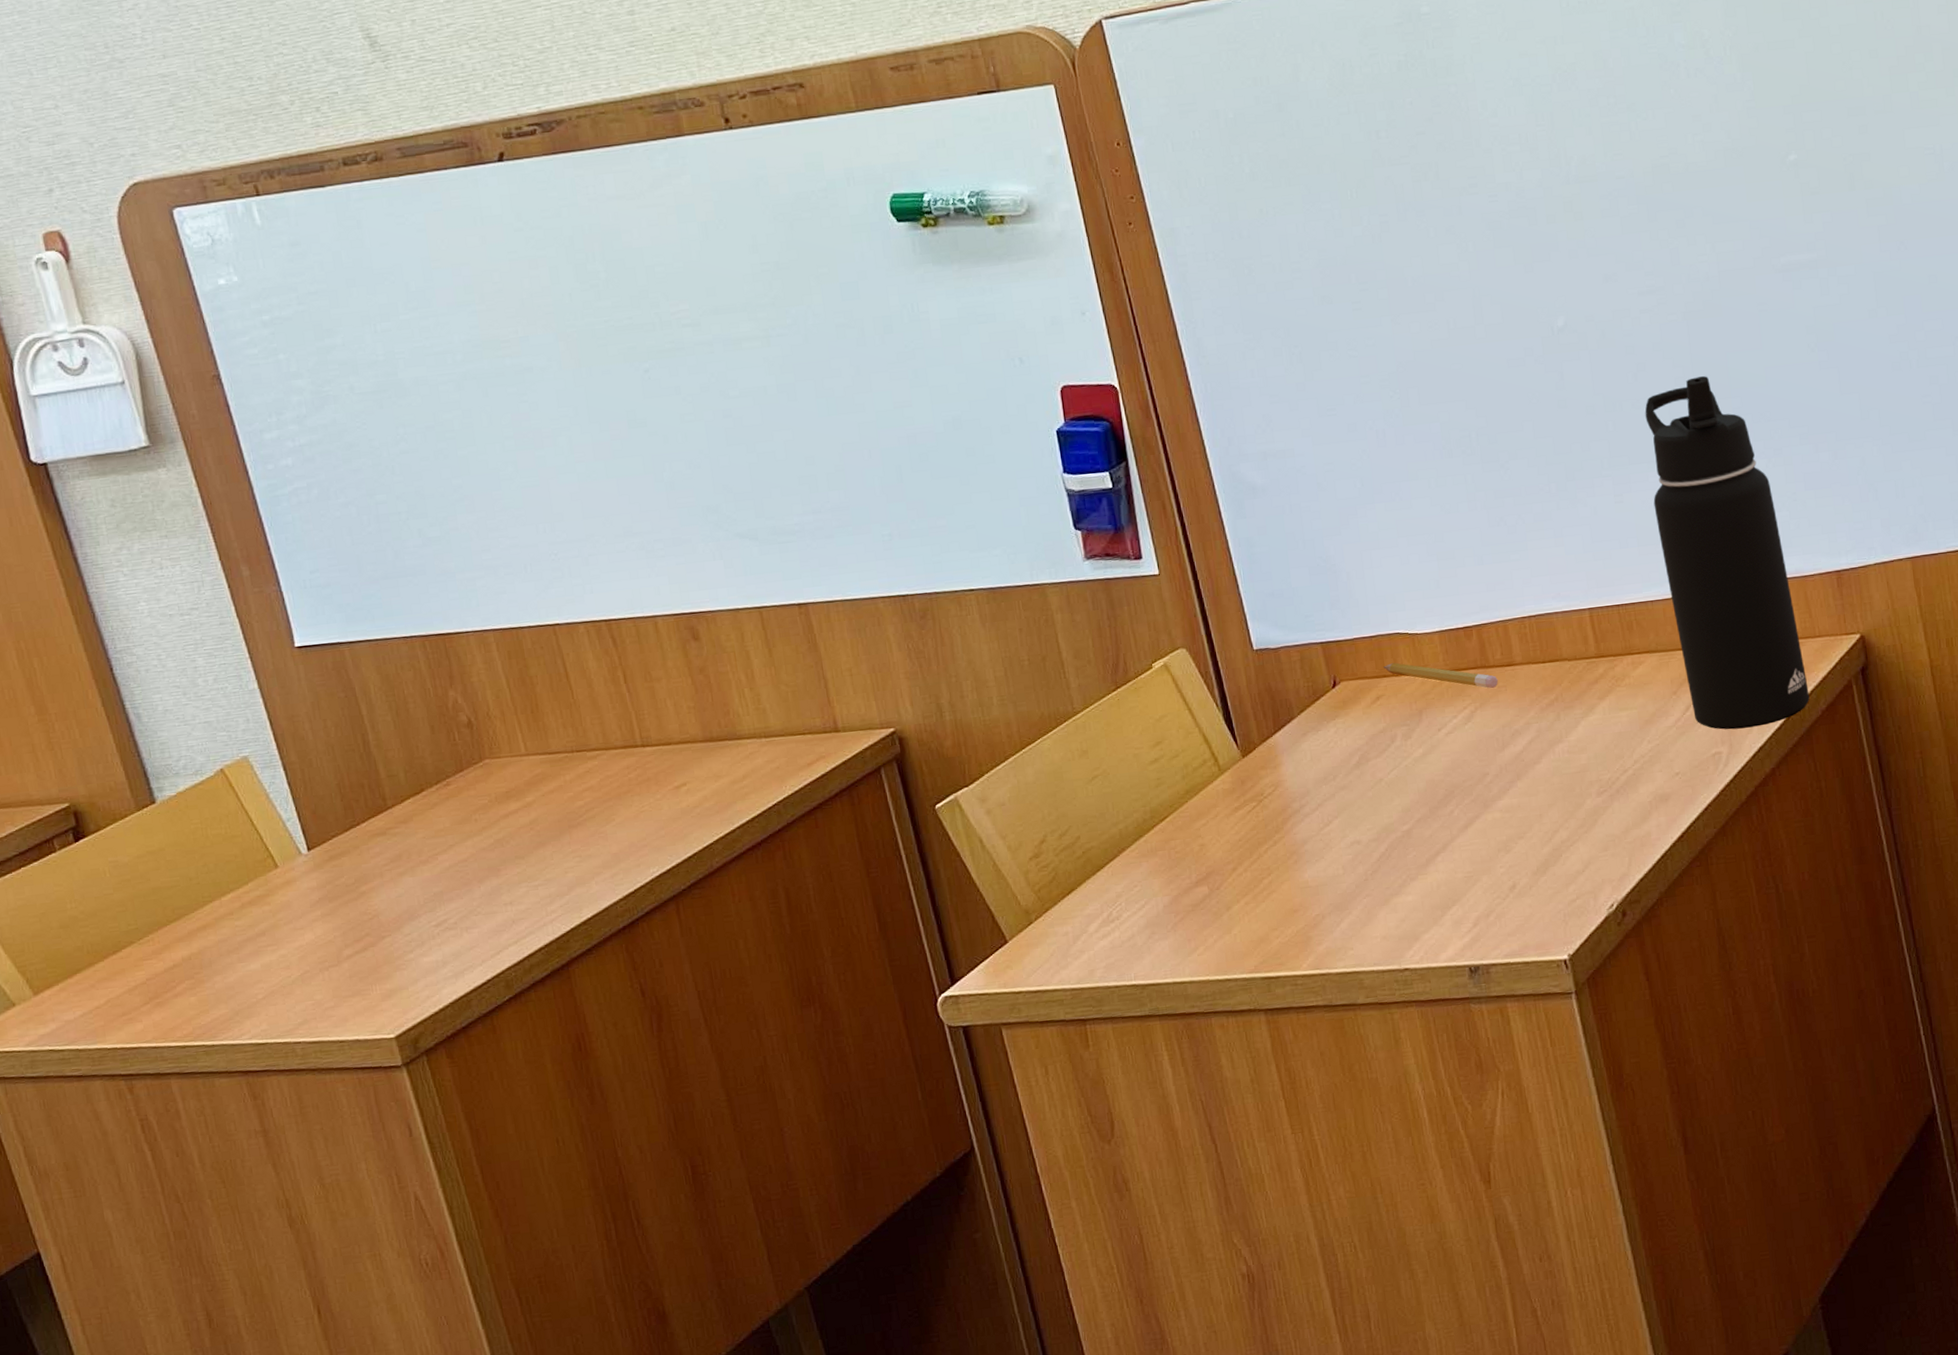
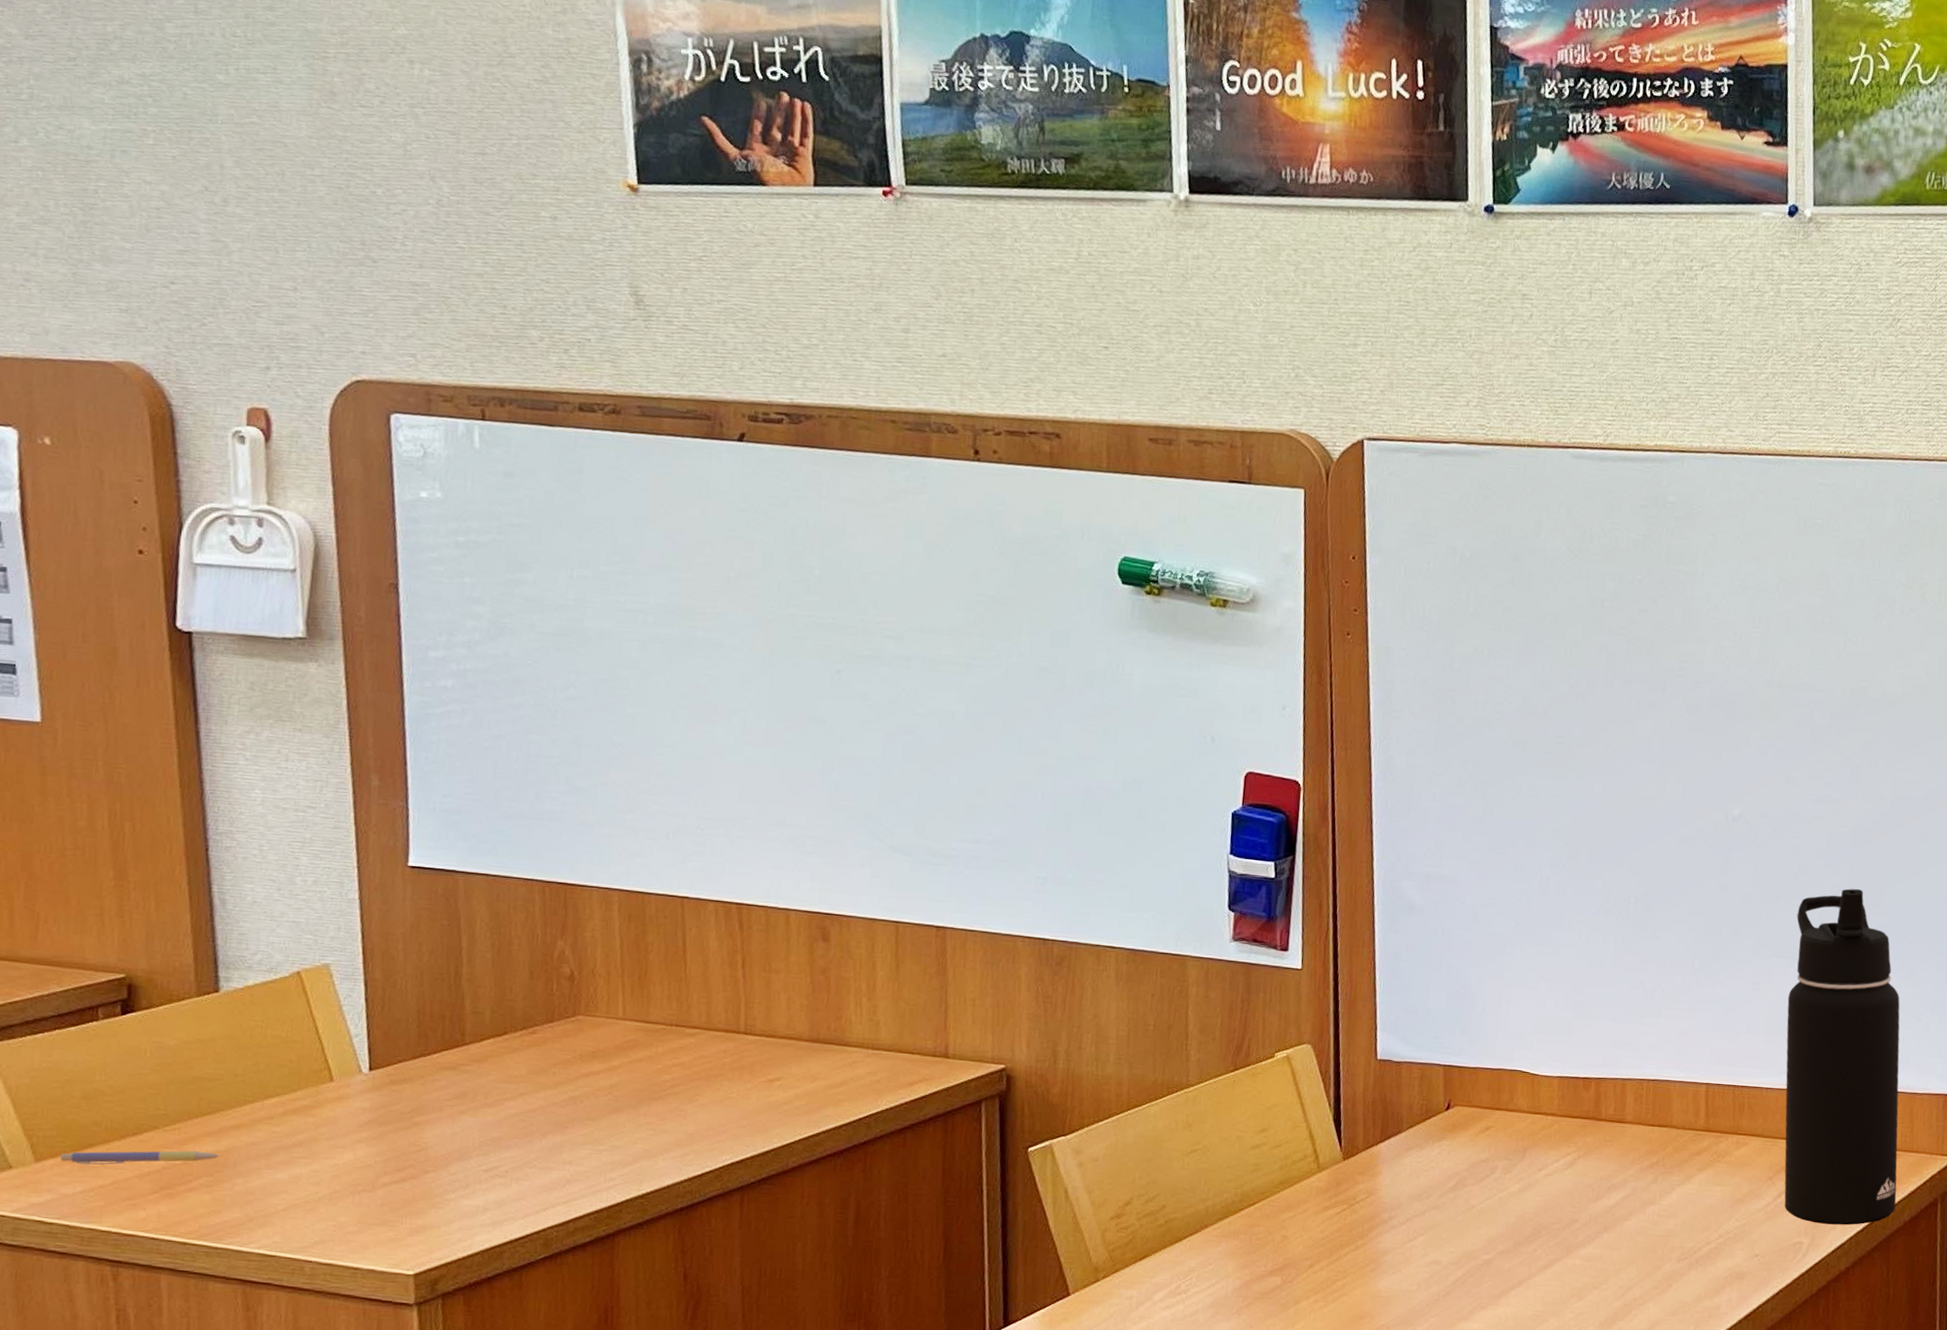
pen: none [54,956,195,991] -> present [59,1150,220,1166]
pencil: present [1383,662,1498,689] -> none [1499,1098,1606,1141]

